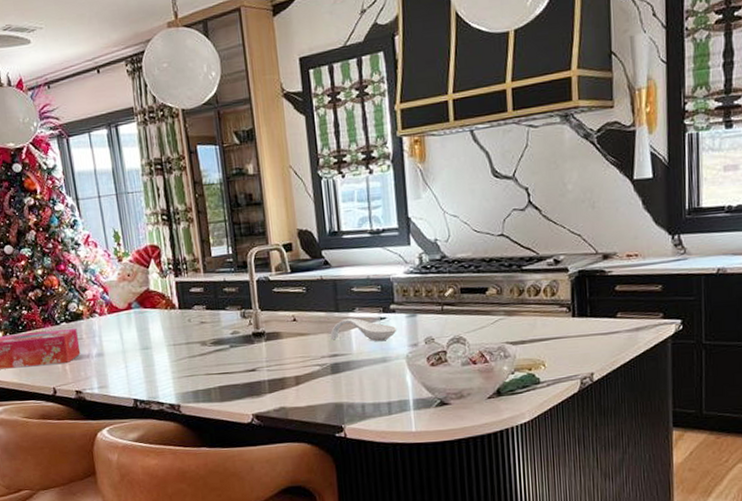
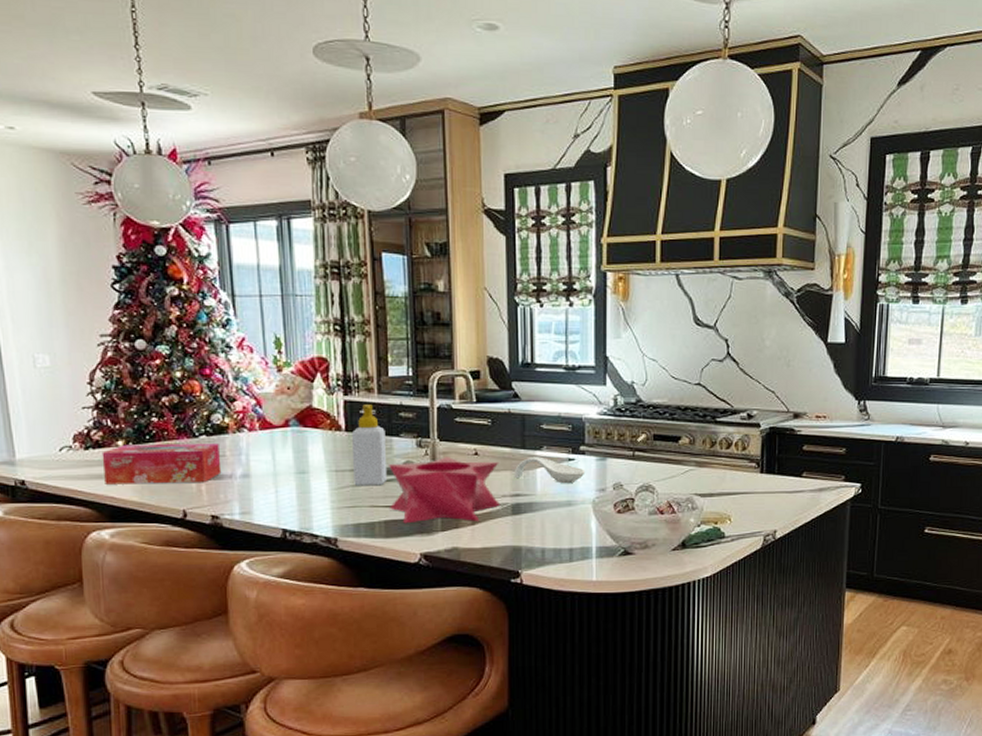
soap bottle: none [184,283,219,357] -> present [351,404,388,486]
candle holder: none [218,325,320,388] -> present [389,457,500,524]

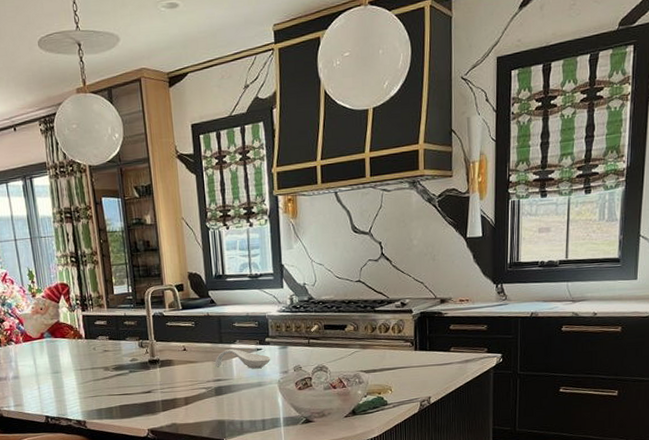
soap bottle: present [351,404,388,486] -> none [90,317,119,380]
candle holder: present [389,457,500,524] -> none [119,353,206,407]

